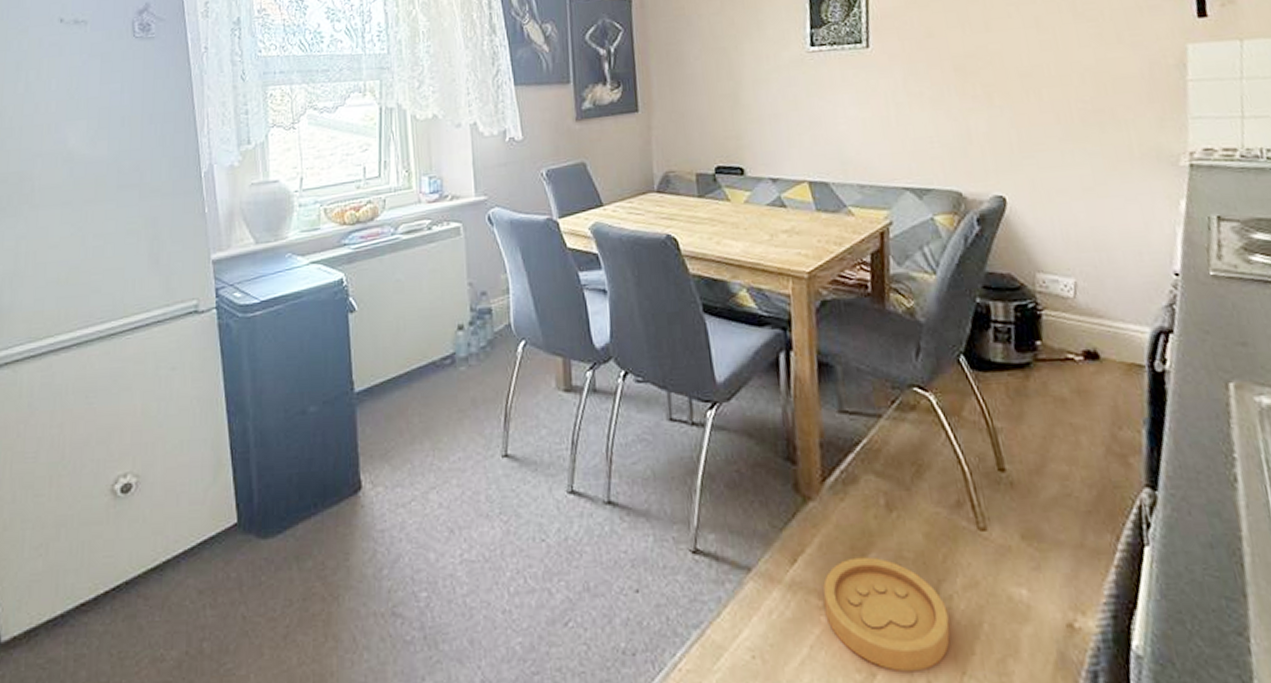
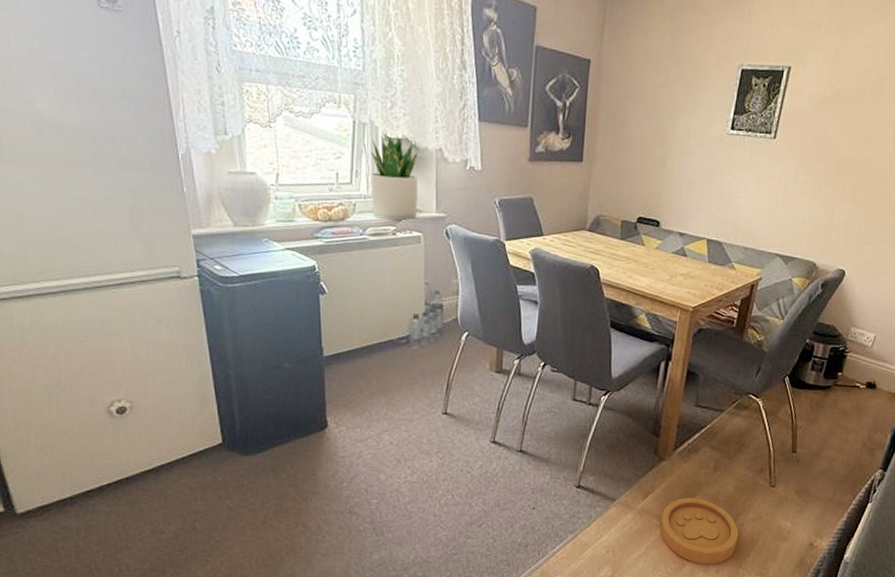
planter: none [400,117,454,214] -> present [371,136,418,221]

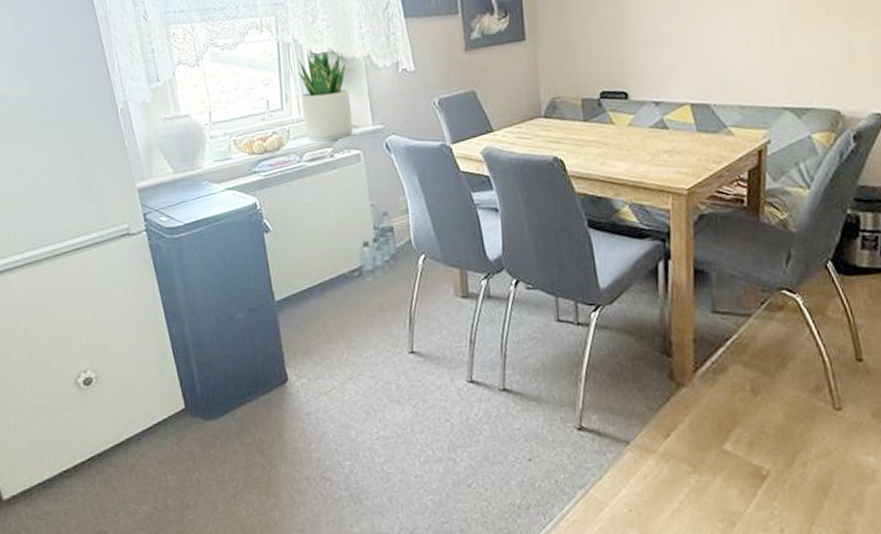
pet bowl: present [660,497,739,565] -> none [692,432,803,522]

